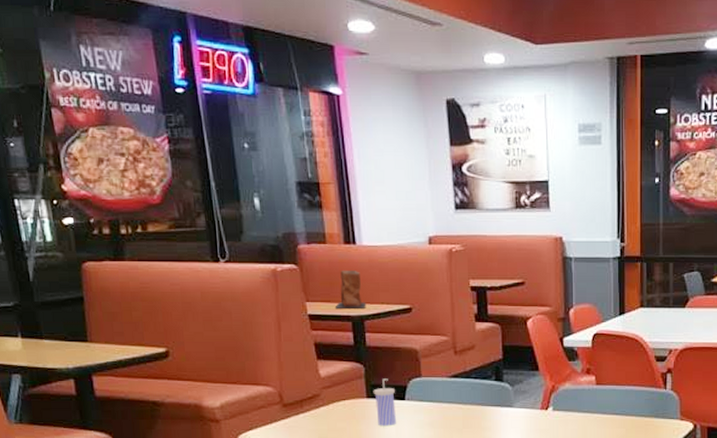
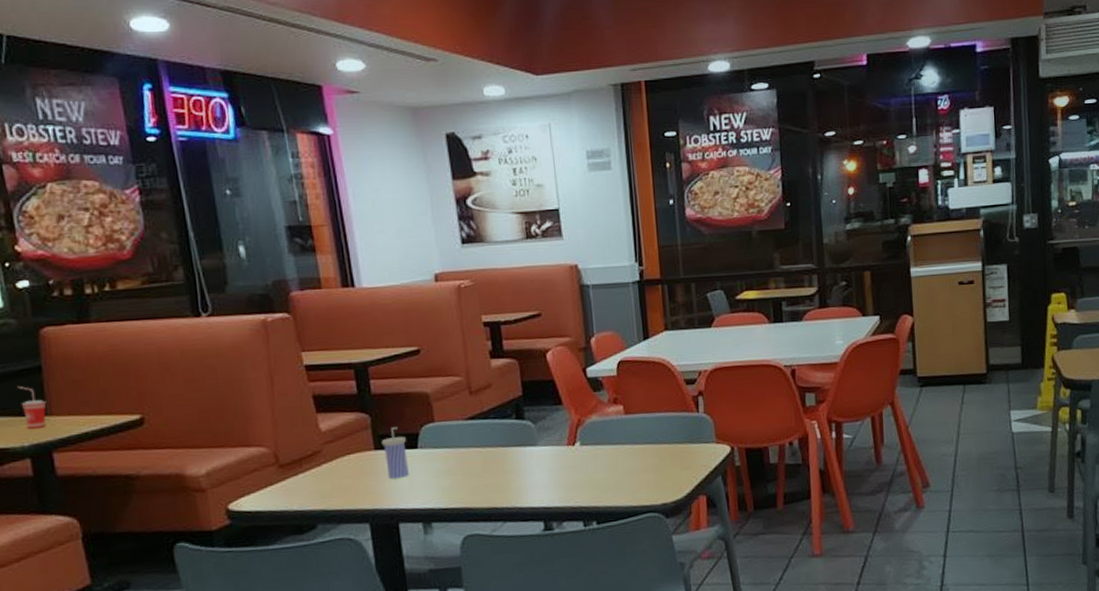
beverage cup: none [63,314,88,354] -> present [17,386,47,430]
paper bag: present [336,270,367,310] -> none [335,314,370,358]

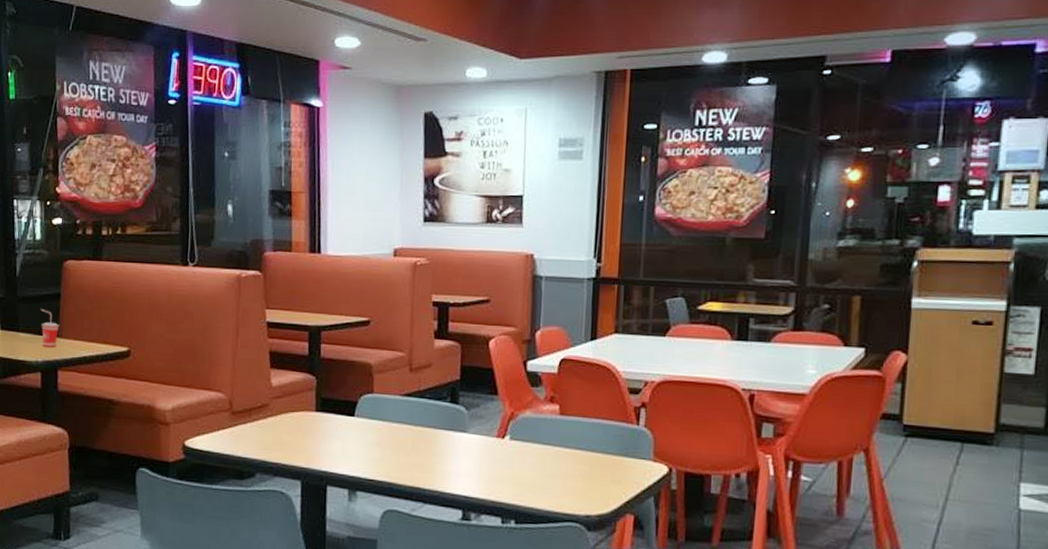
beverage cup: present [381,427,409,481] -> none [322,392,346,444]

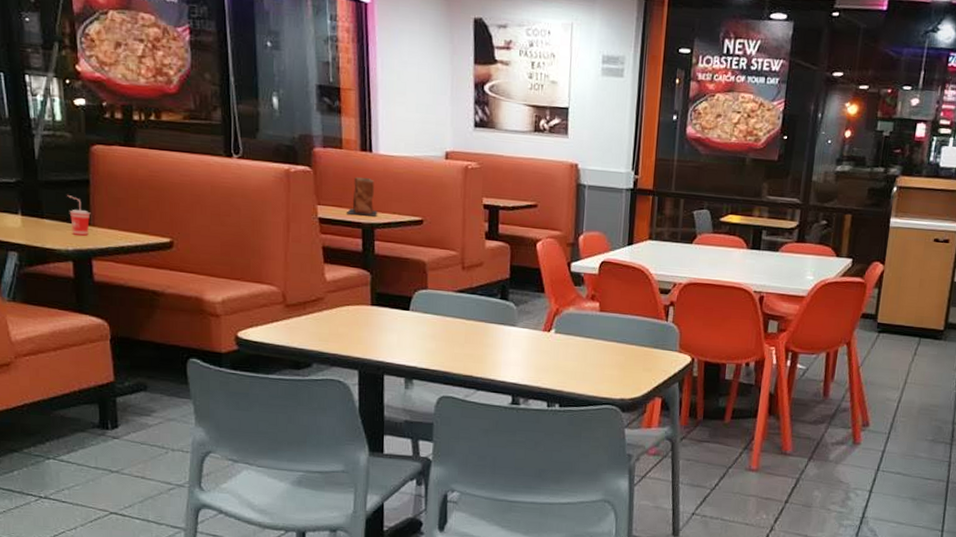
paper bag: none [294,279,325,320] -> present [347,177,378,218]

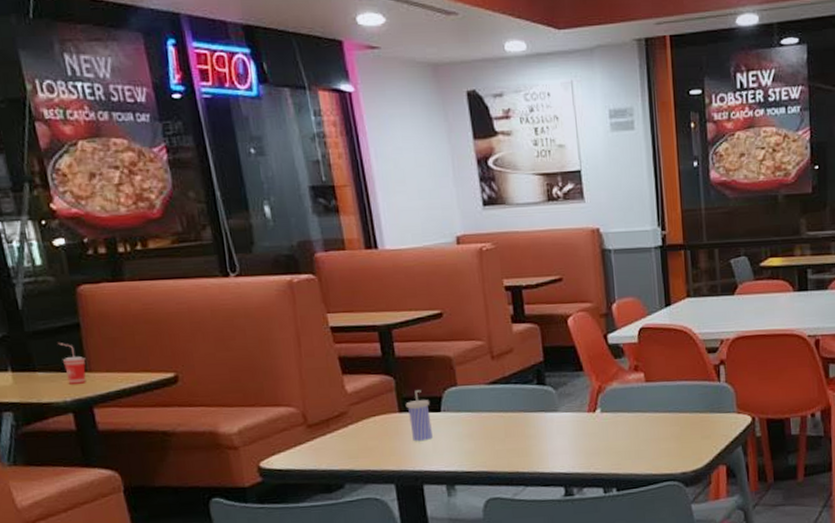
paper bag: present [347,177,378,218] -> none [359,276,393,320]
beverage cup: none [378,287,401,336] -> present [405,390,433,443]

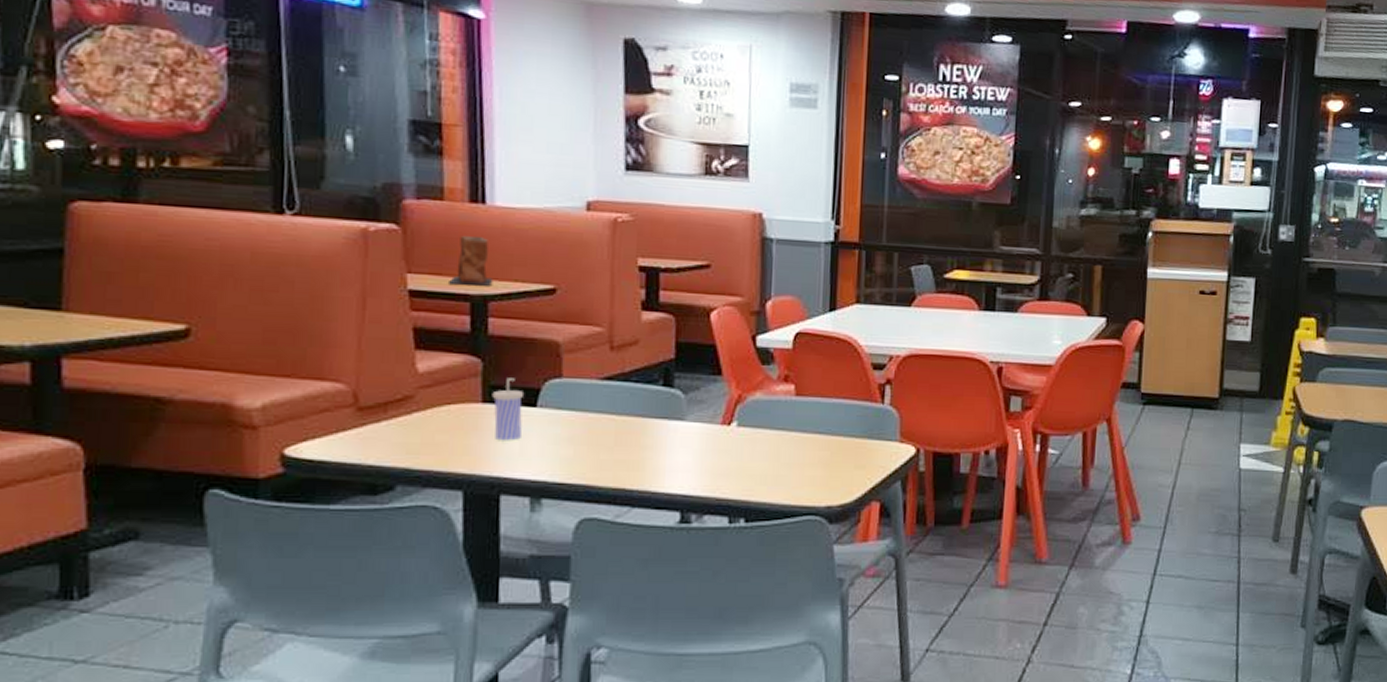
beverage cup: present [58,343,87,386] -> none [27,270,64,327]
paper bag: none [359,276,393,320] -> present [449,235,493,288]

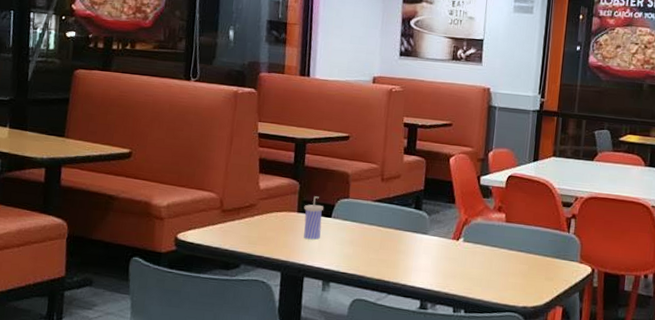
paper bag: present [449,235,493,288] -> none [283,98,311,134]

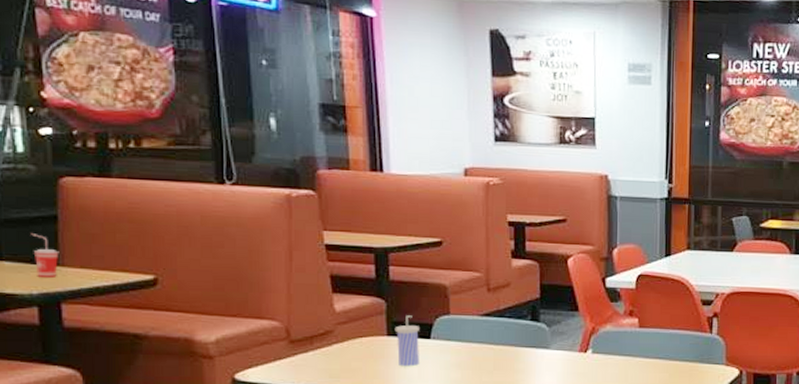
beverage cup: none [48,111,67,147] -> present [31,234,60,279]

